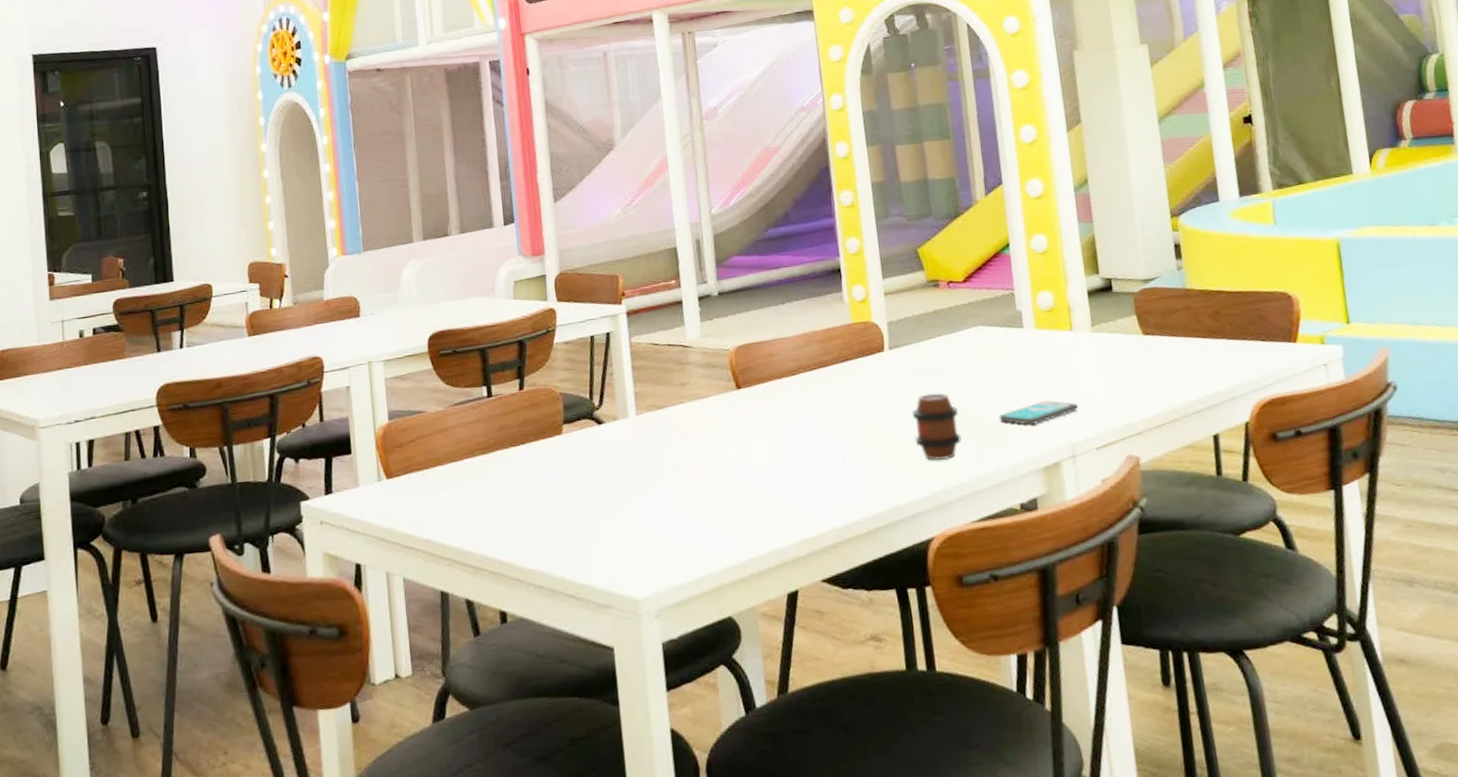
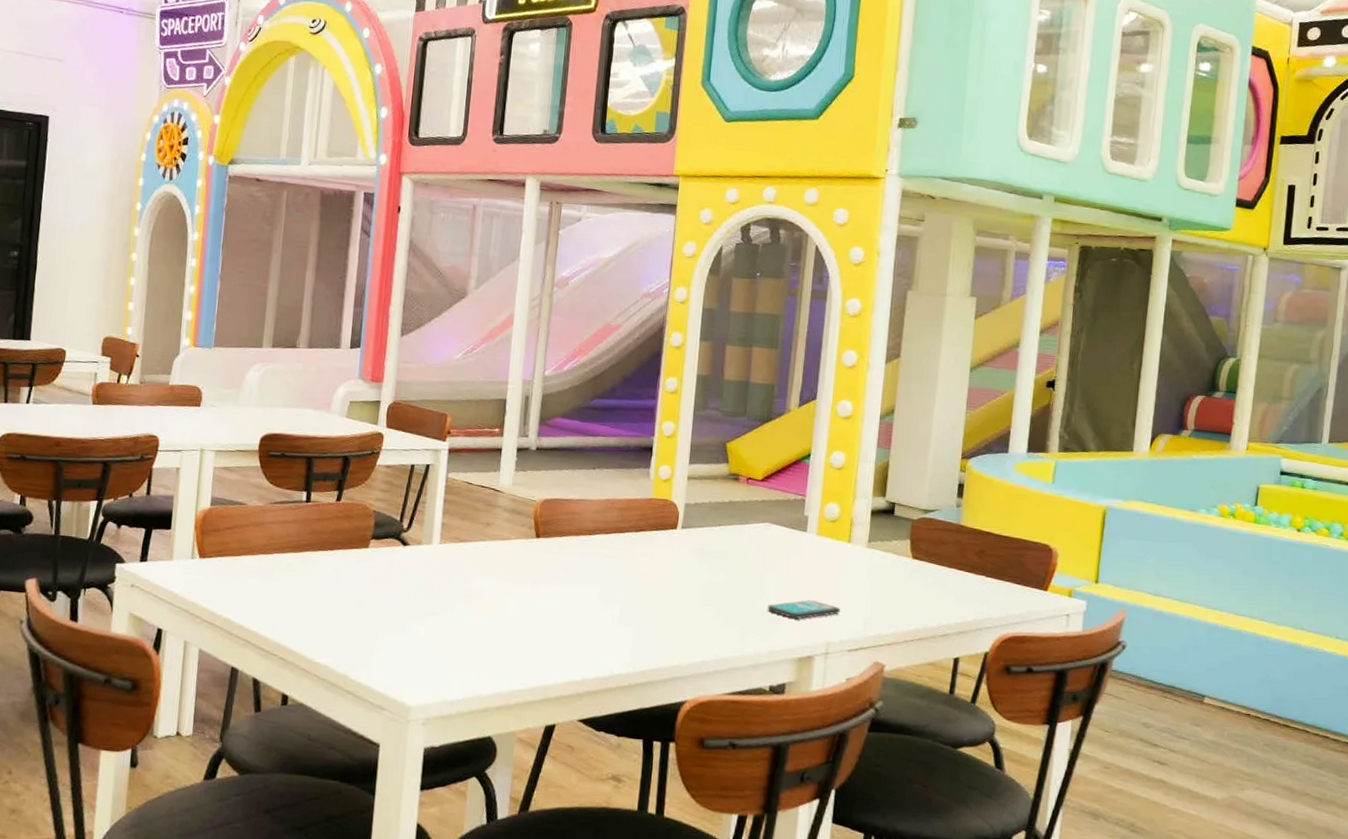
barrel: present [912,393,962,460] -> none [687,574,732,636]

